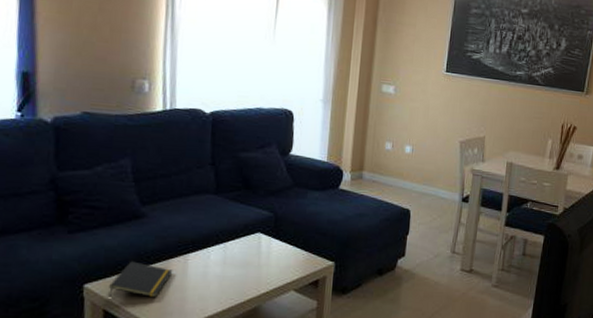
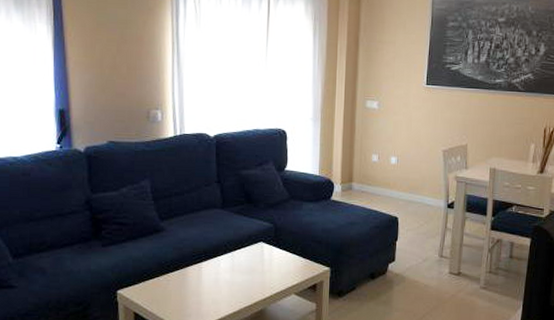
notepad: present [108,261,173,298] -> none [137,270,190,302]

